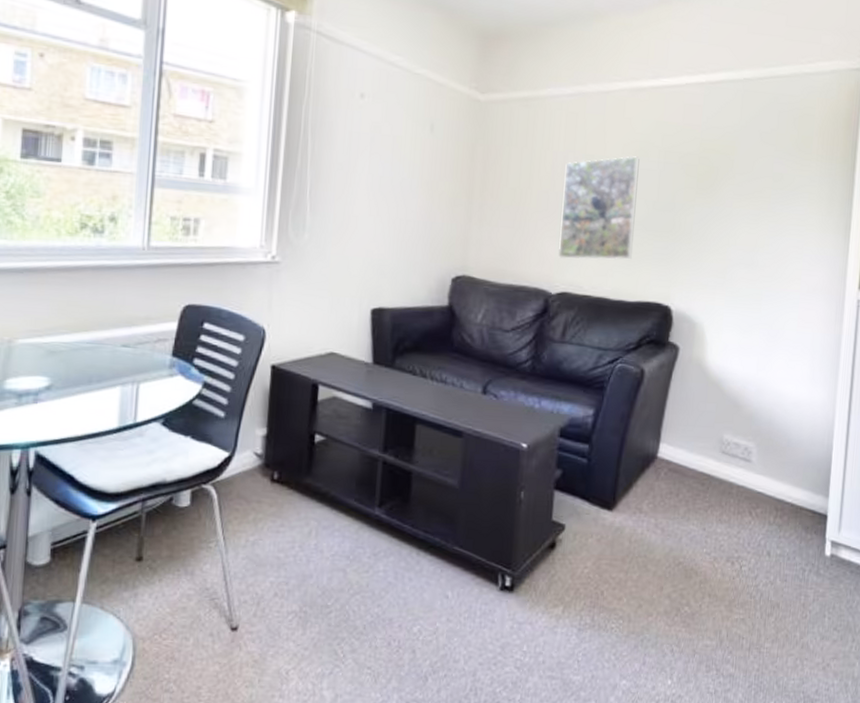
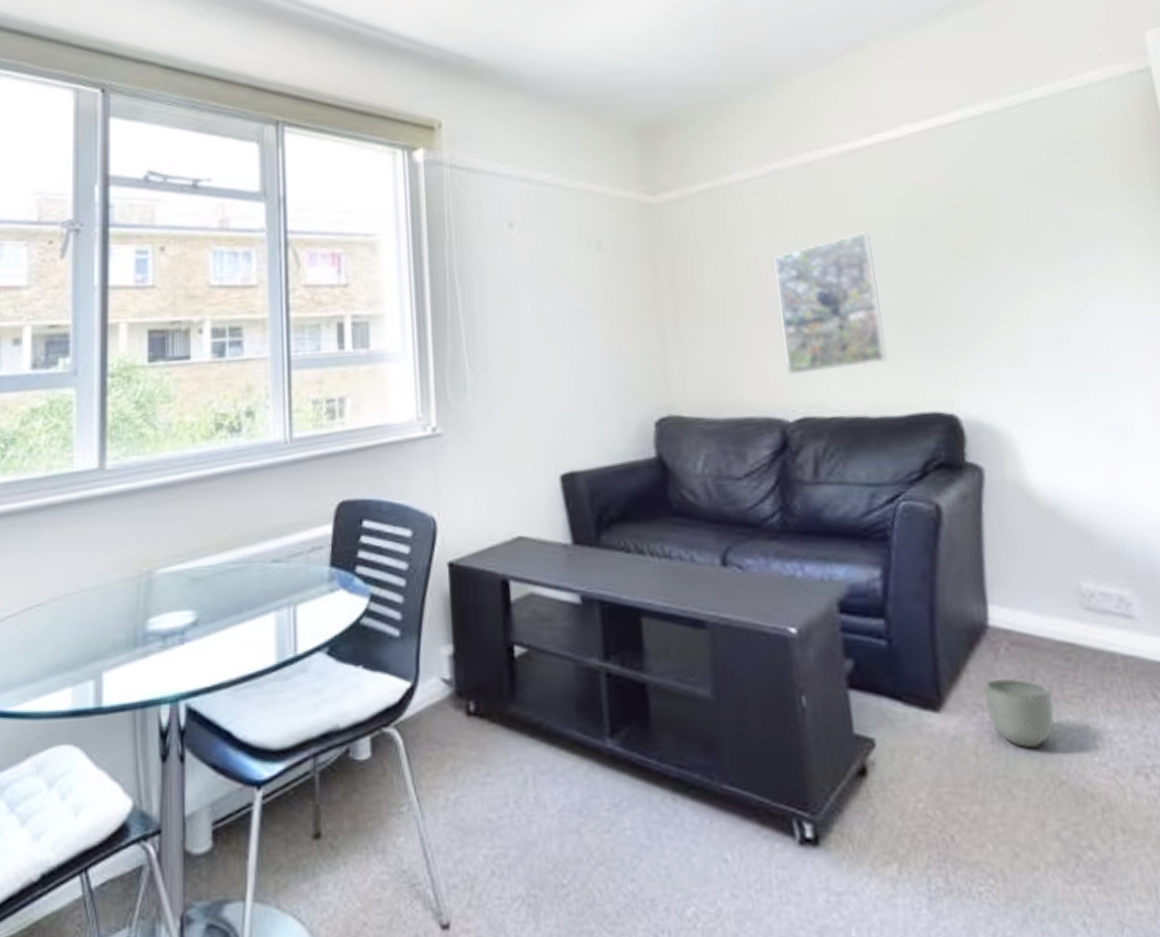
planter: none [643,492,688,539] -> present [981,678,1054,748]

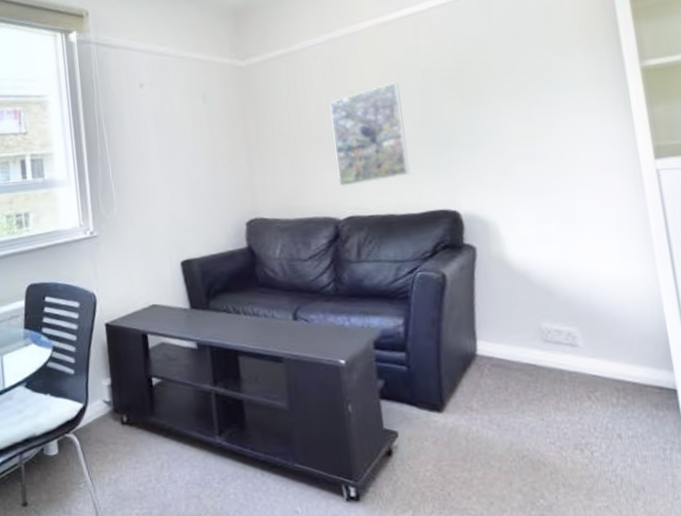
planter: present [981,678,1054,748] -> none [471,389,520,434]

